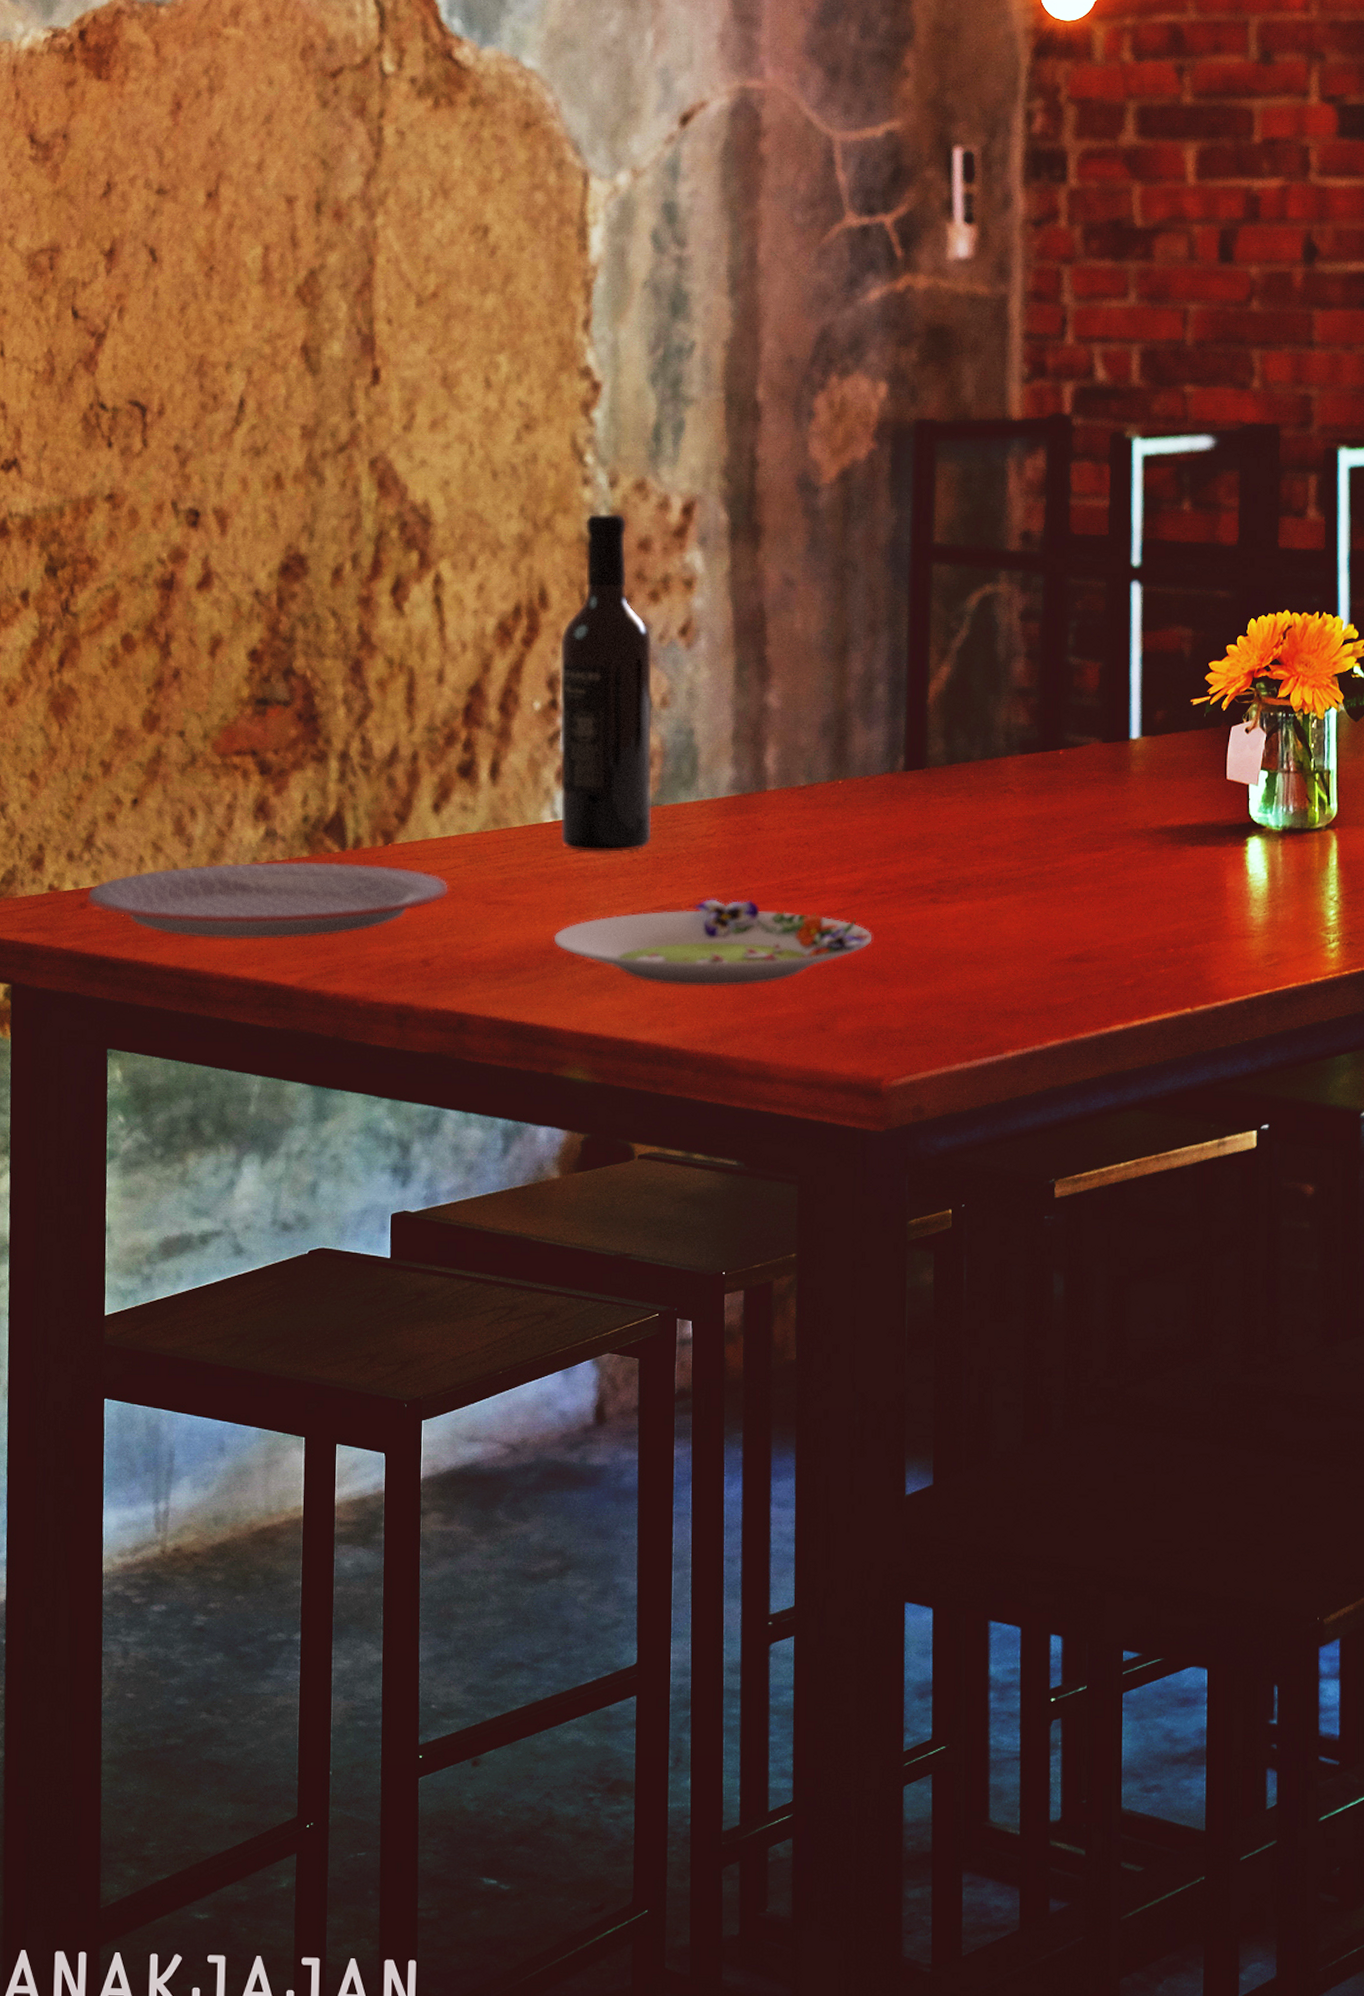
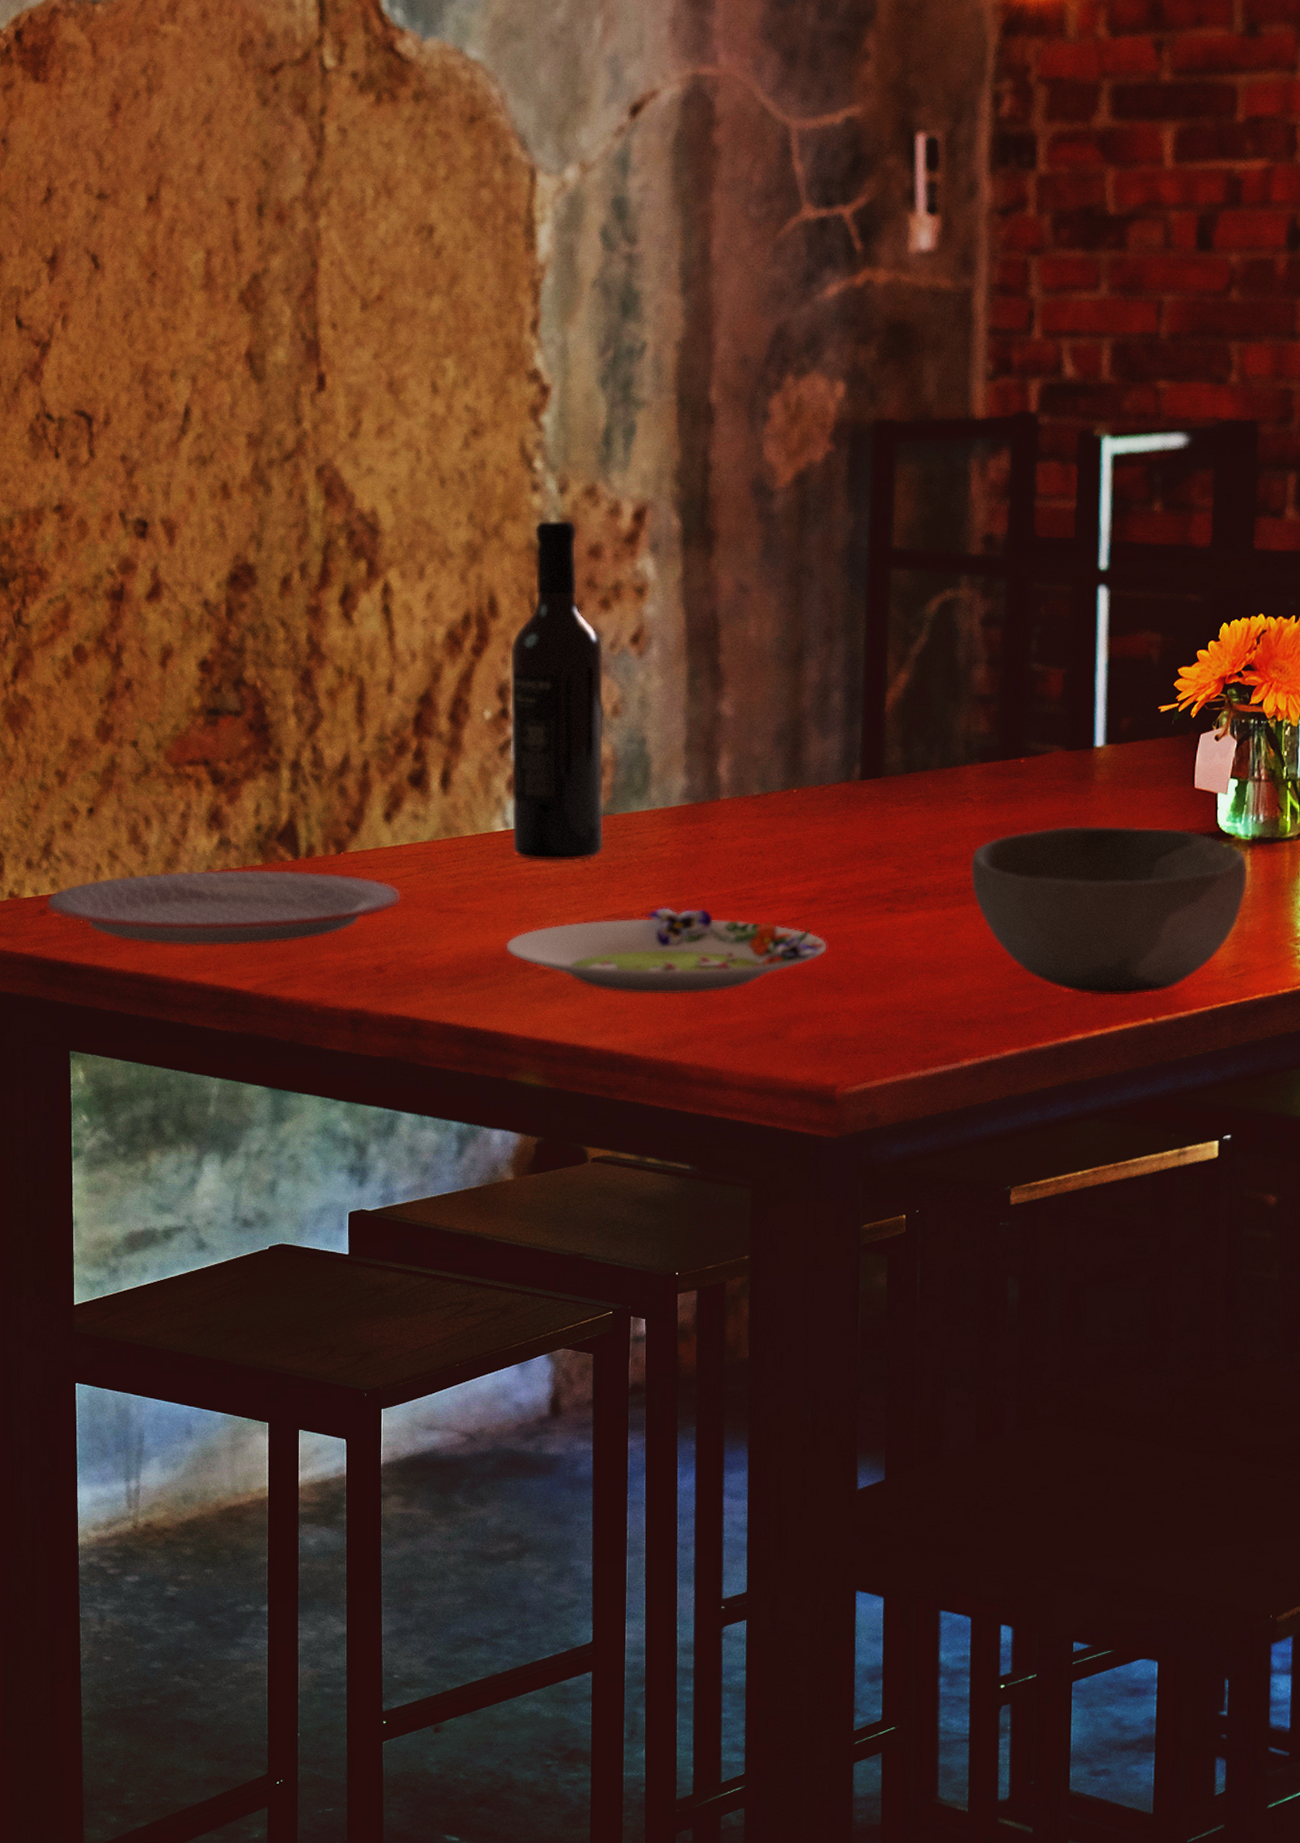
bowl: none [1012,816,1279,986] -> present [971,825,1248,996]

